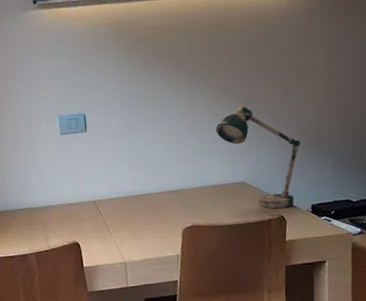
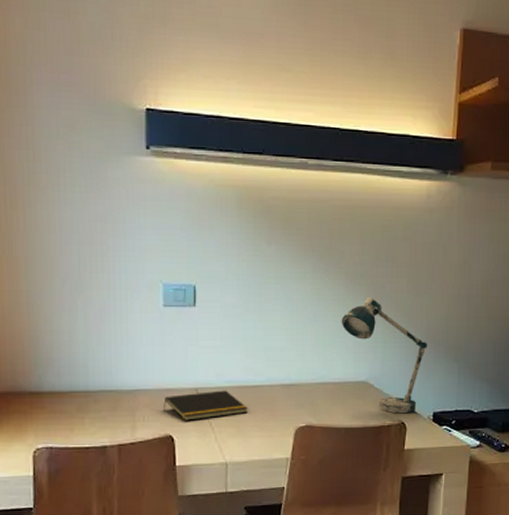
notepad: none [68,200,140,229] -> present [163,390,248,421]

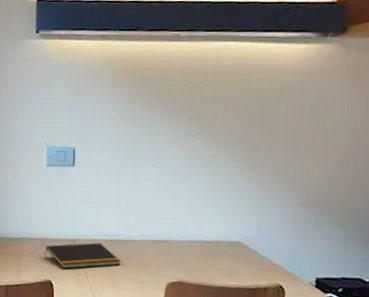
desk lamp: present [341,298,427,414] -> none [213,159,308,278]

